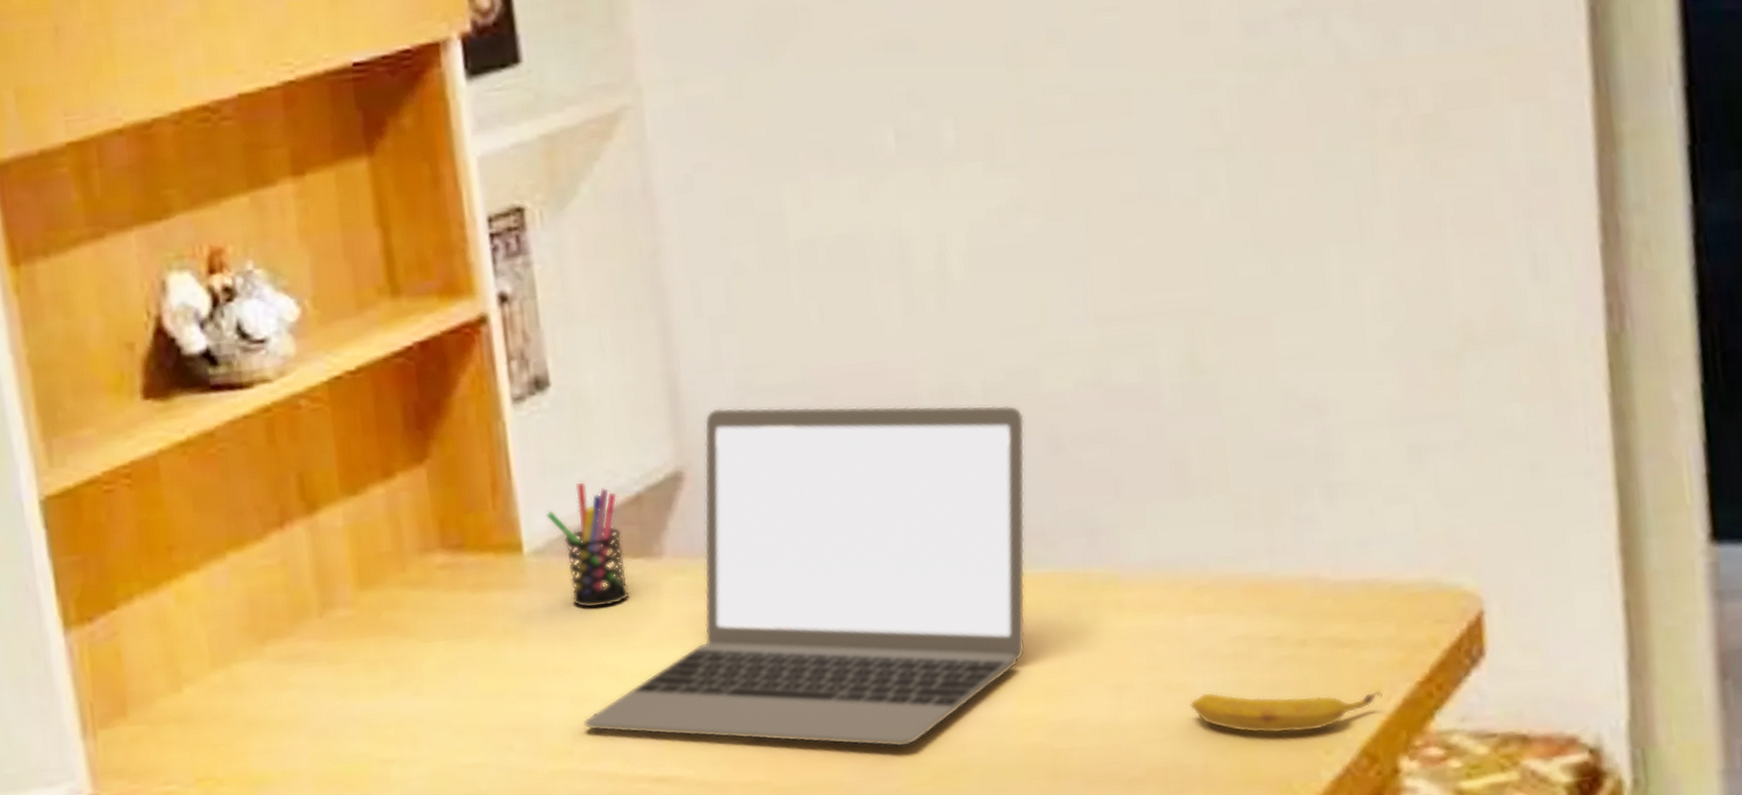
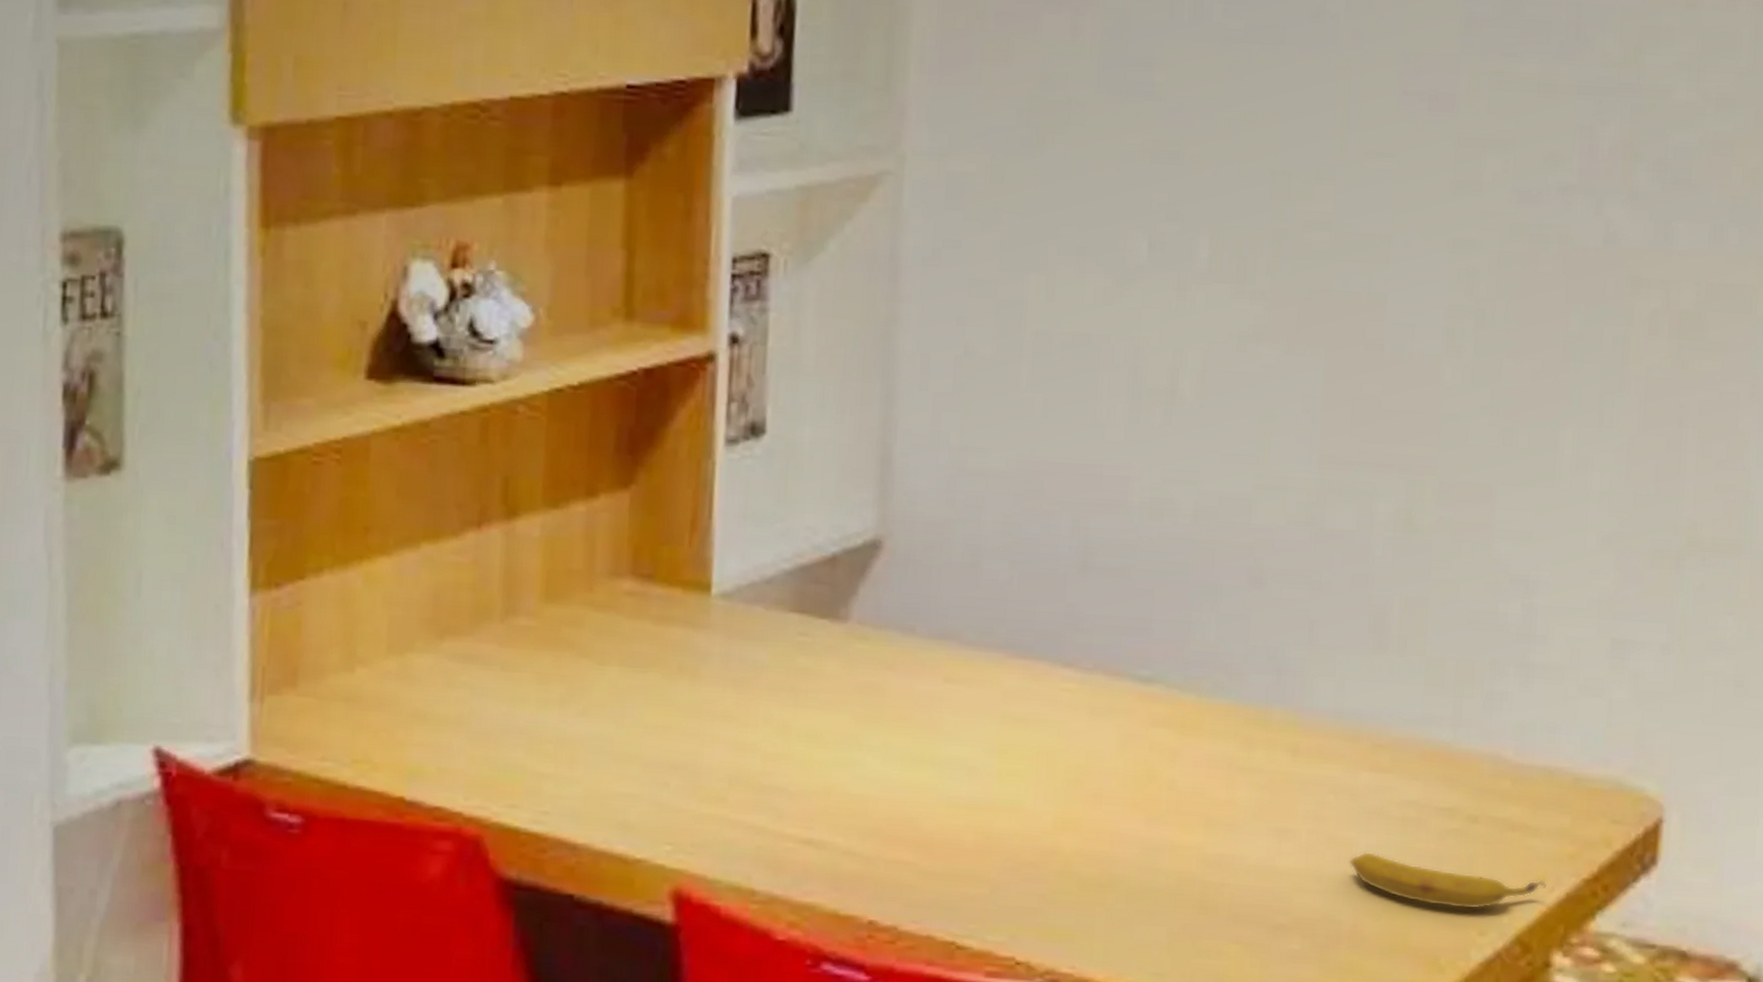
pen holder: present [546,481,630,609] -> none [740,532,813,662]
laptop: present [583,405,1026,748] -> none [741,484,1230,853]

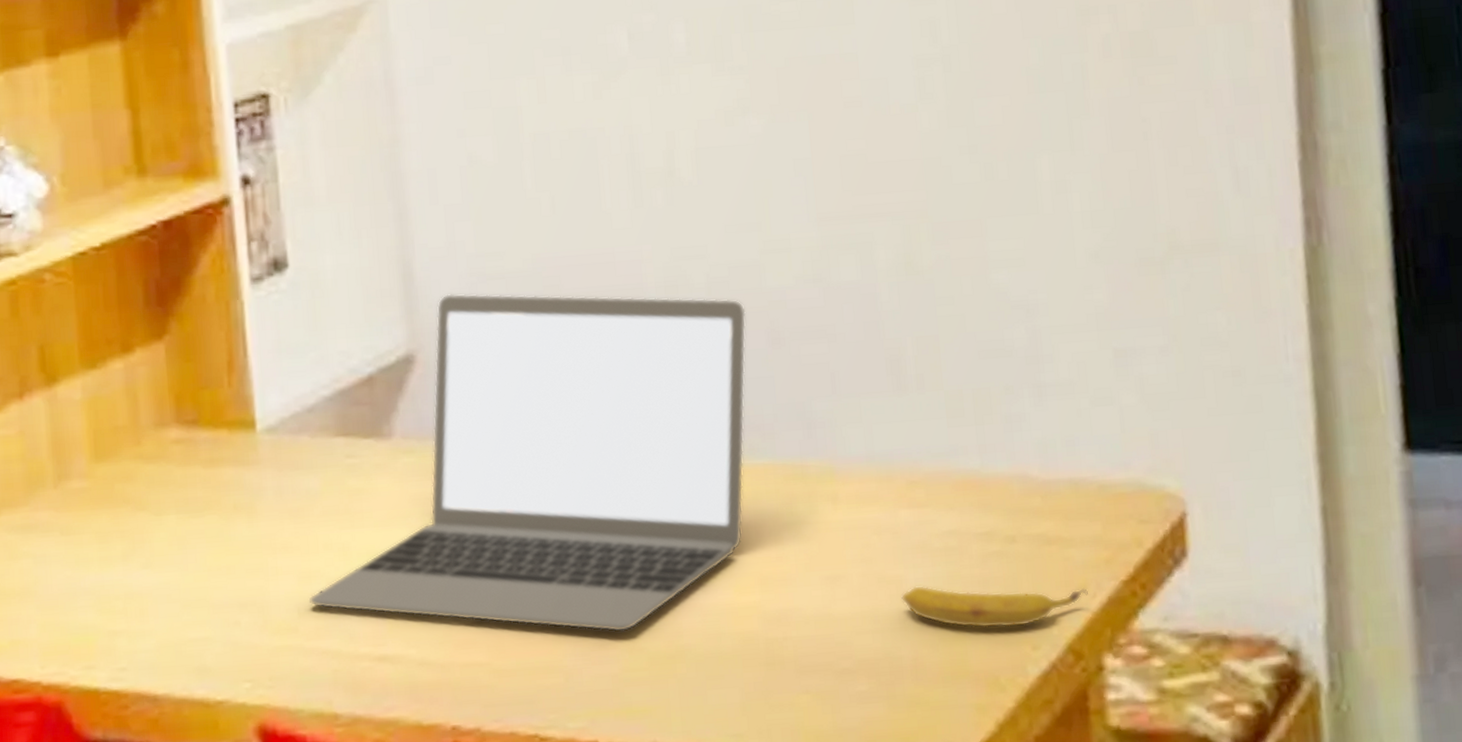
laptop: none [741,484,1230,853] -> present [308,293,747,633]

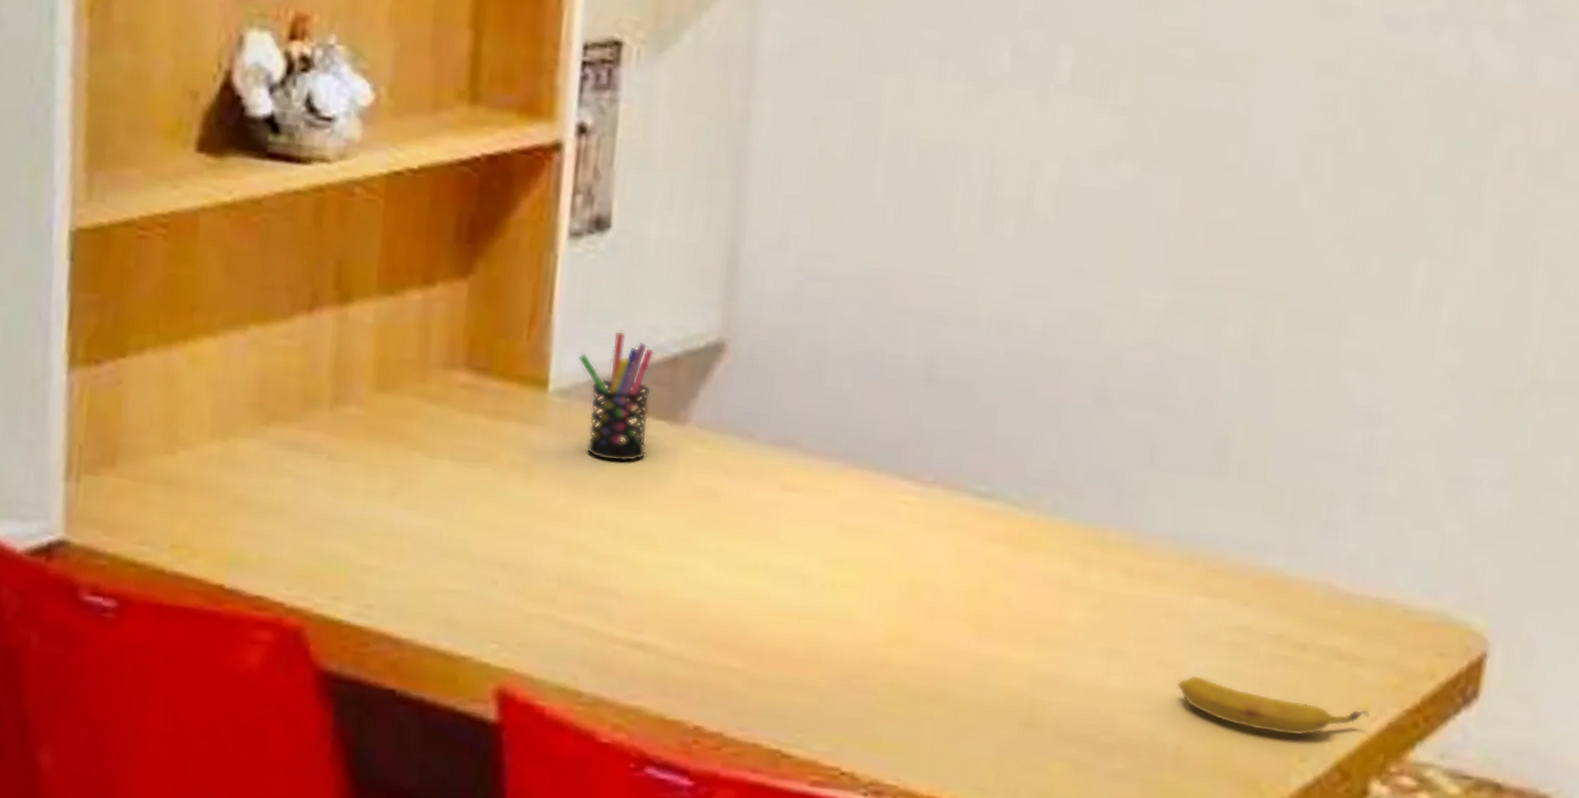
pen holder: none [280,361,359,487] -> present [578,330,655,463]
laptop: present [308,293,747,633] -> none [571,287,1078,666]

